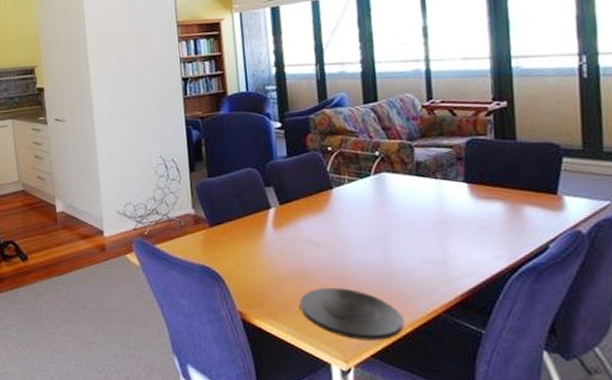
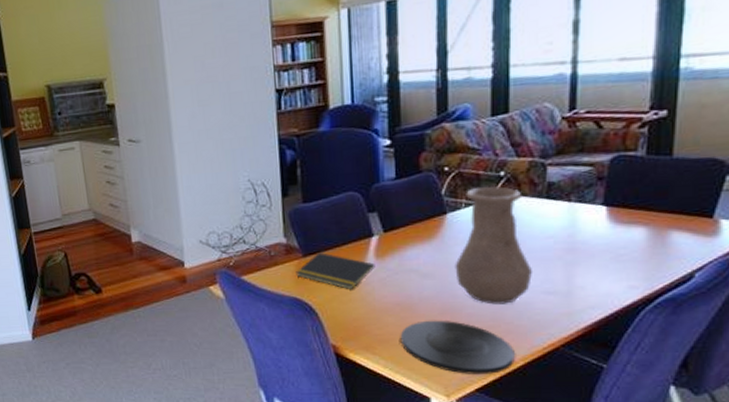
notepad: none [204,223,274,259] -> present [296,252,375,290]
vase: none [343,164,412,273] -> present [455,185,533,305]

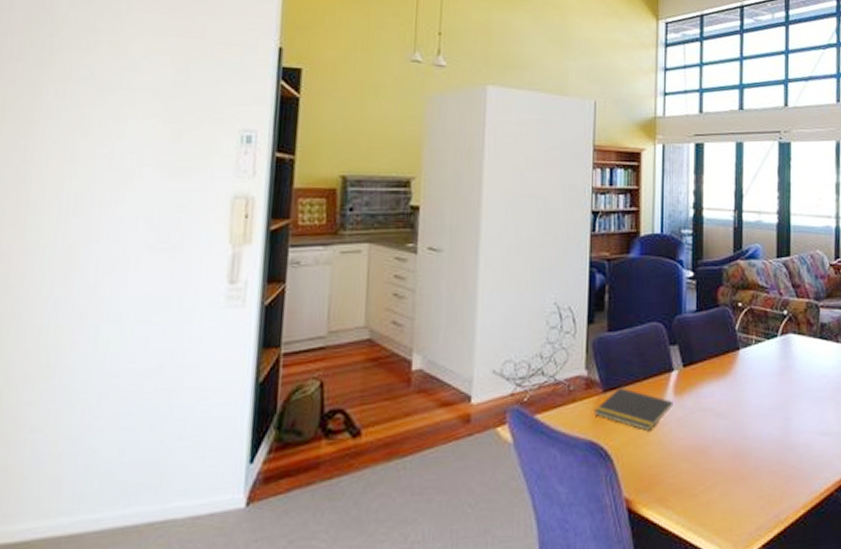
plate: present [400,320,515,374] -> none [693,465,797,528]
vase: present [455,185,533,305] -> none [745,323,811,447]

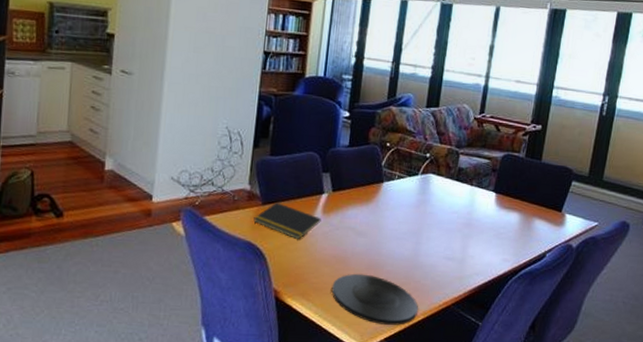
plate: none [693,465,797,528] -> present [331,273,418,325]

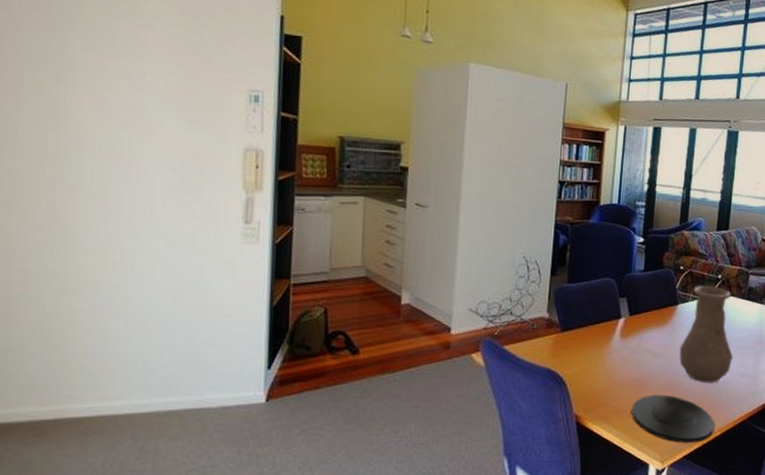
notepad: present [253,202,321,240] -> none [553,329,620,365]
vase: none [383,163,440,265] -> present [679,285,734,383]

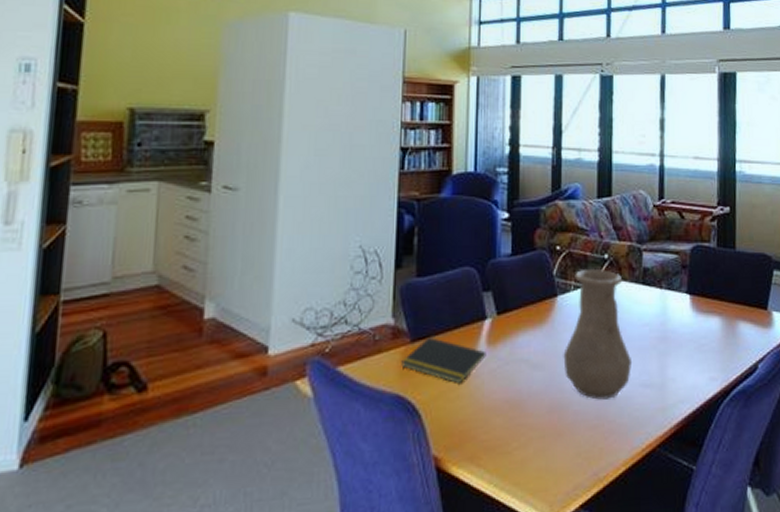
notepad: none [553,329,620,365] -> present [401,337,486,384]
plate: present [631,394,715,443] -> none [507,420,617,487]

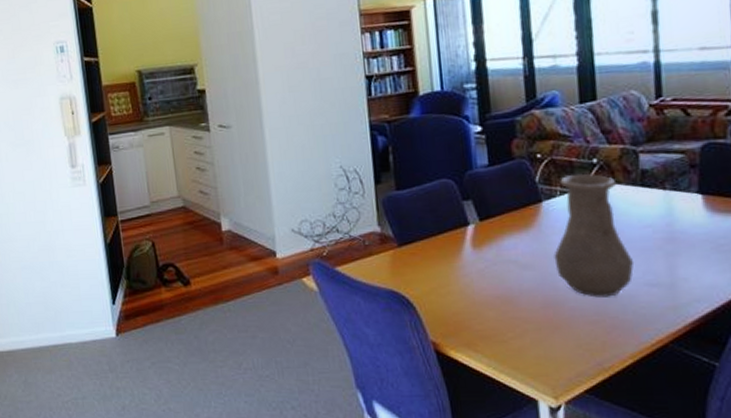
notepad: present [401,337,486,384] -> none [391,242,473,282]

